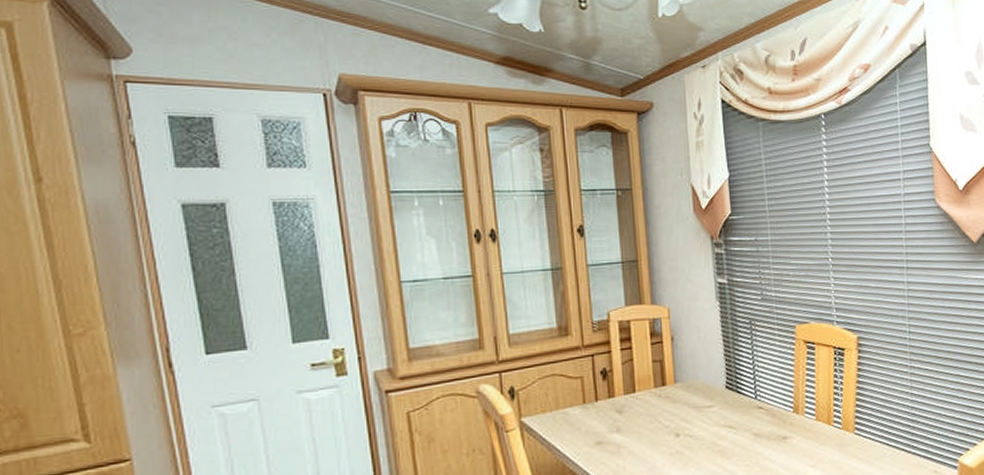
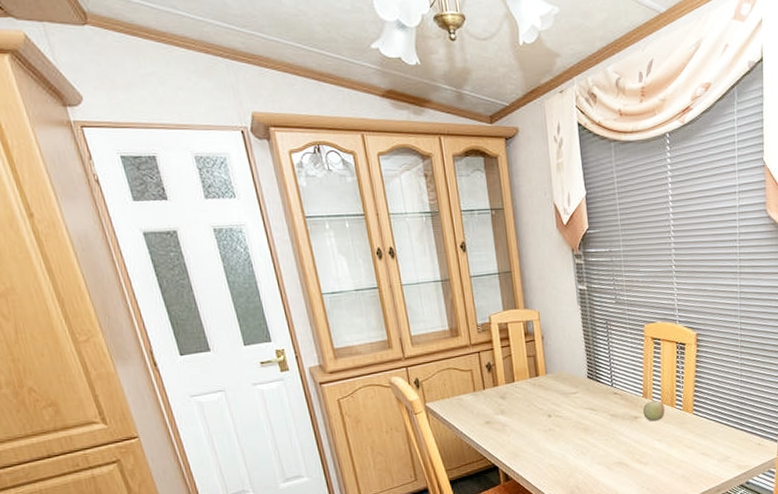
fruit: none [794,414,820,443] -> present [643,399,665,422]

